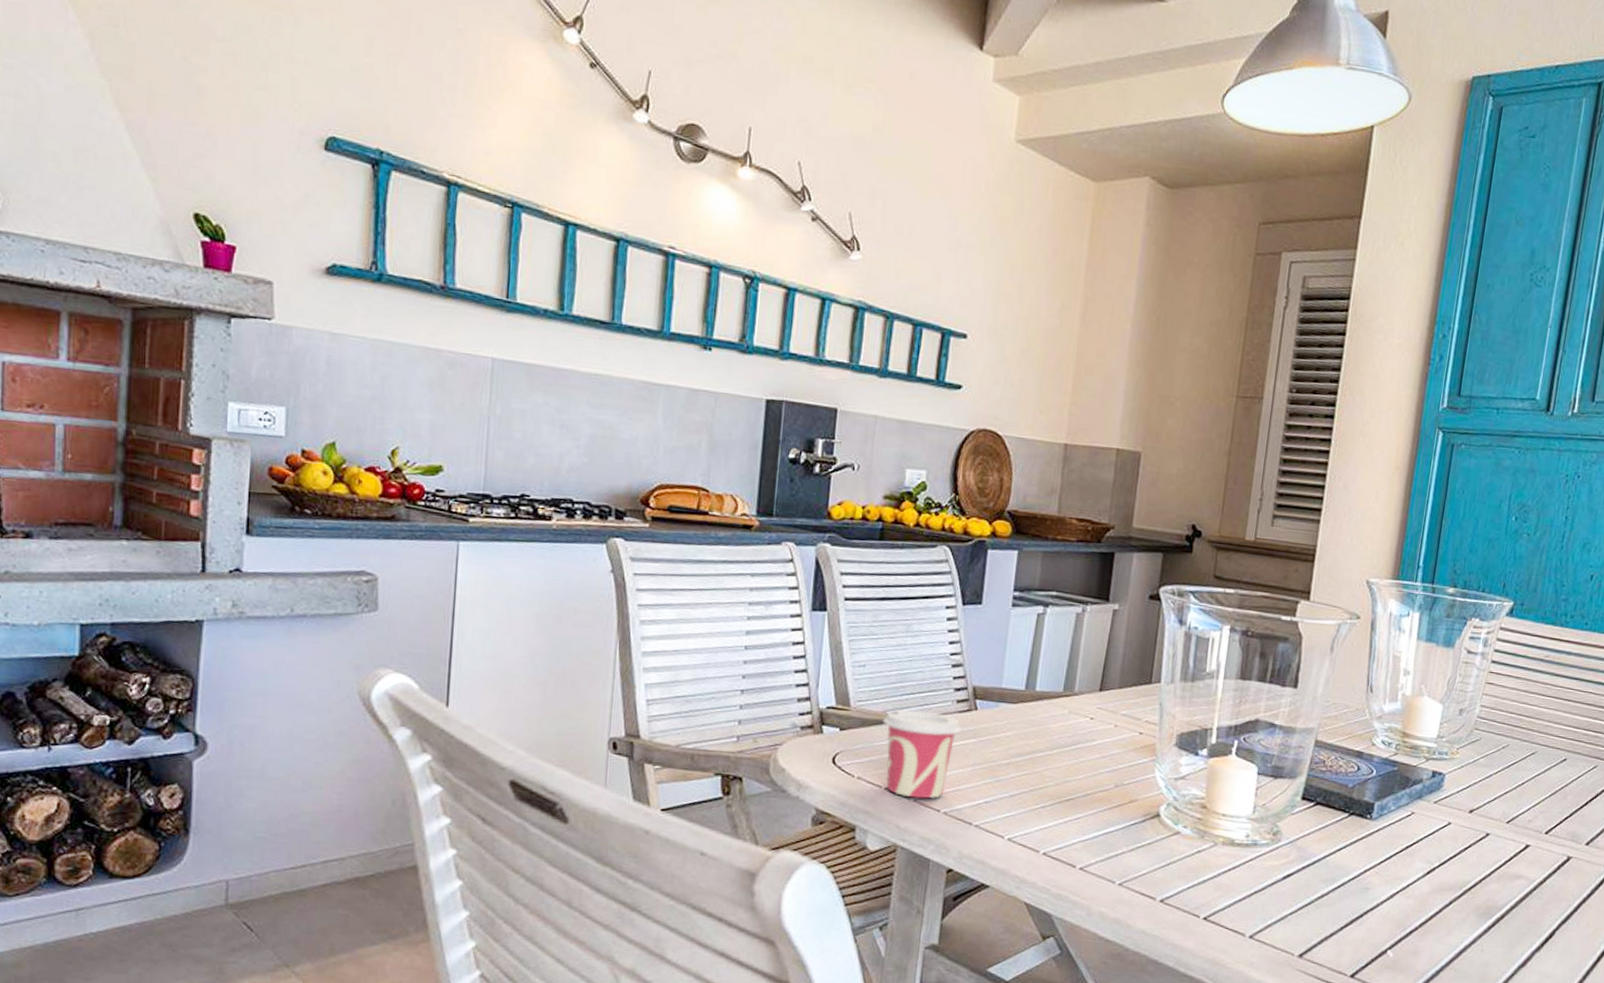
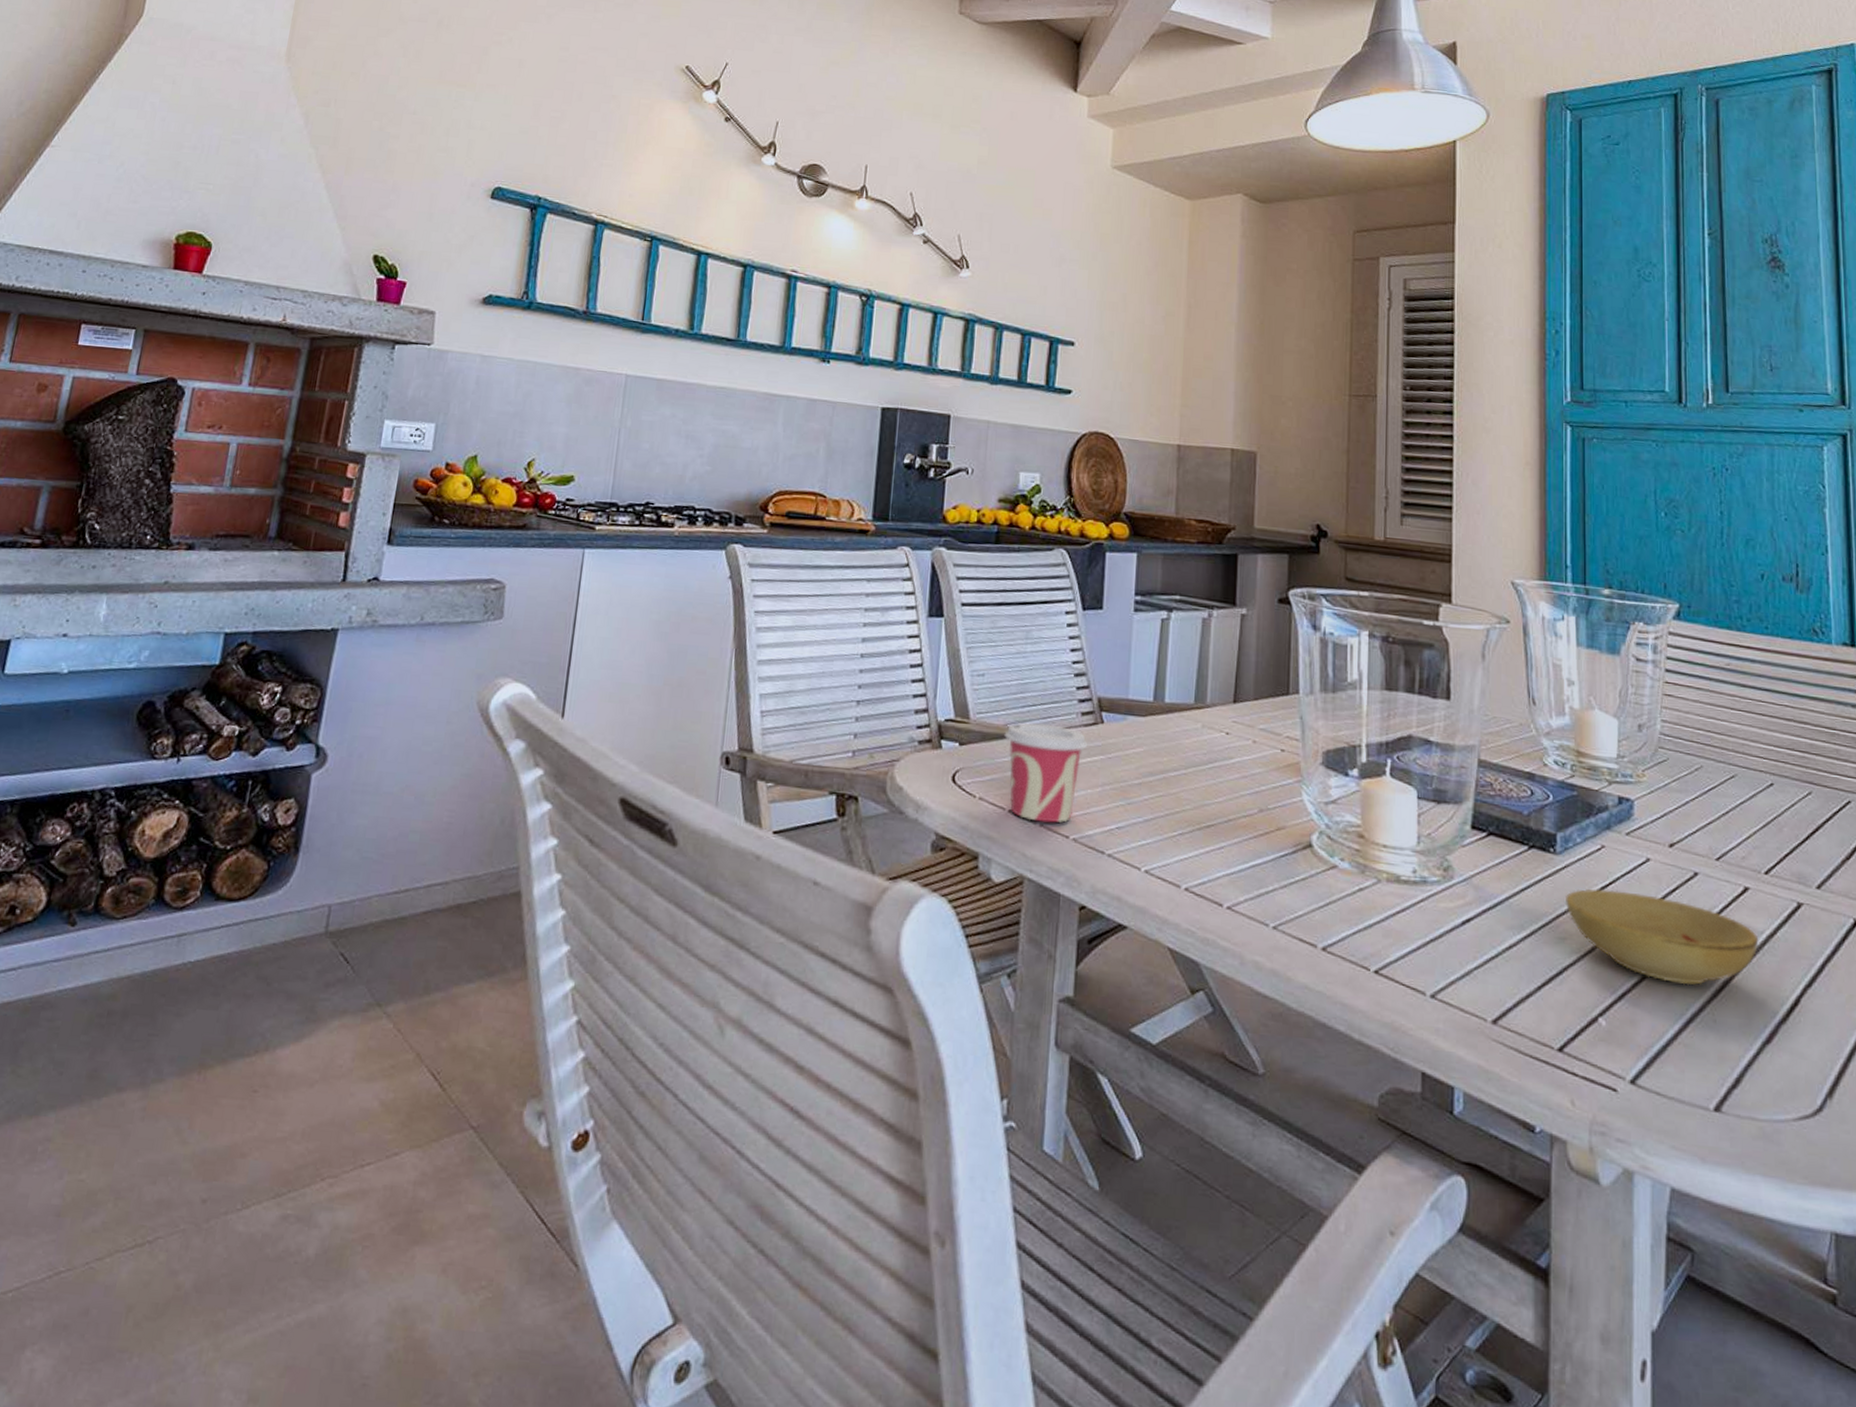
bowl: none [1373,848,1530,924] -> present [1565,889,1759,985]

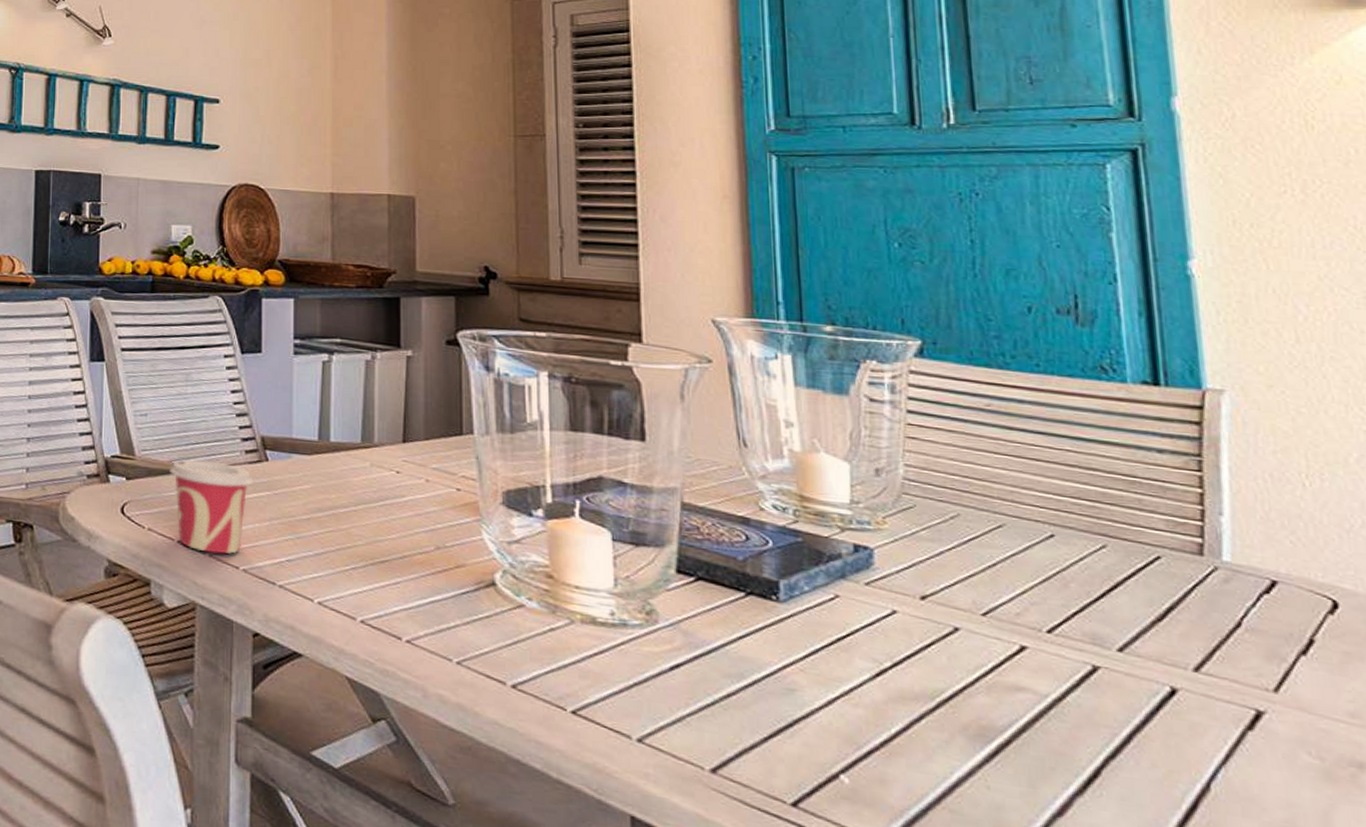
bowl: present [1565,889,1759,985] -> none [792,640,1043,748]

